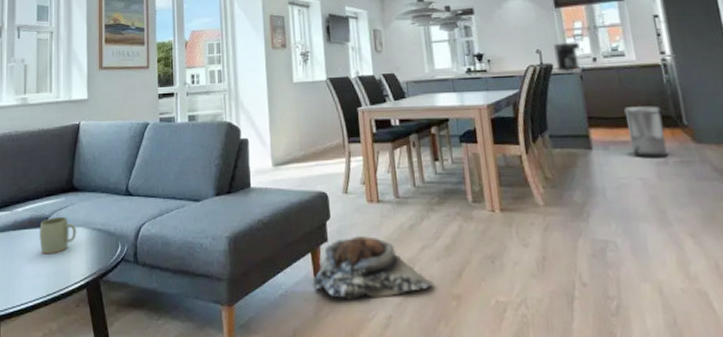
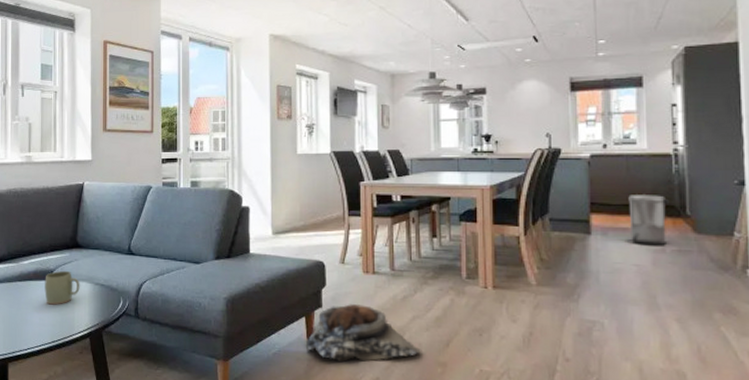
coffee maker: present [554,42,586,73] -> none [565,127,594,158]

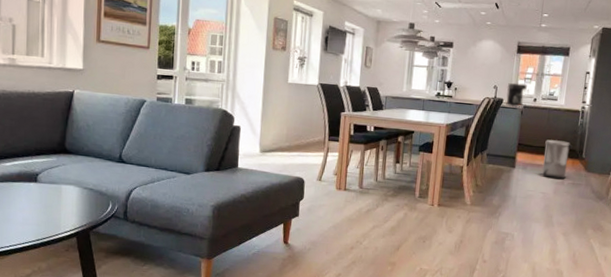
mug: present [44,270,80,305] -> none [29,174,68,206]
dog bed: present [307,304,422,362] -> none [282,214,378,261]
coffee maker: none [565,127,594,158] -> present [506,82,527,108]

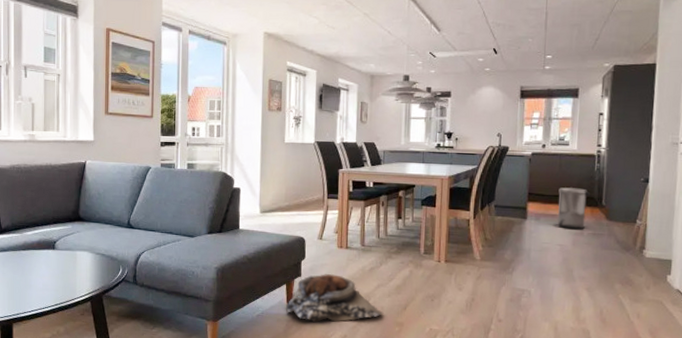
dog bed: none [282,214,378,261] -> present [286,274,384,322]
coffee maker: present [506,82,527,108] -> none [512,129,535,156]

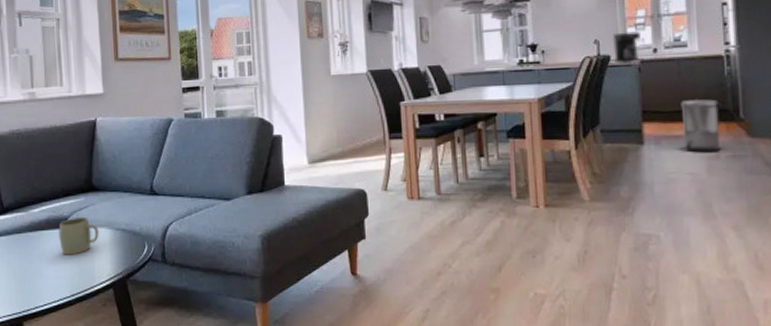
mug: none [48,241,82,272] -> present [58,216,99,255]
dog bed: present [286,274,384,322] -> none [350,233,474,295]
coffee maker: none [512,129,535,156] -> present [613,31,645,65]

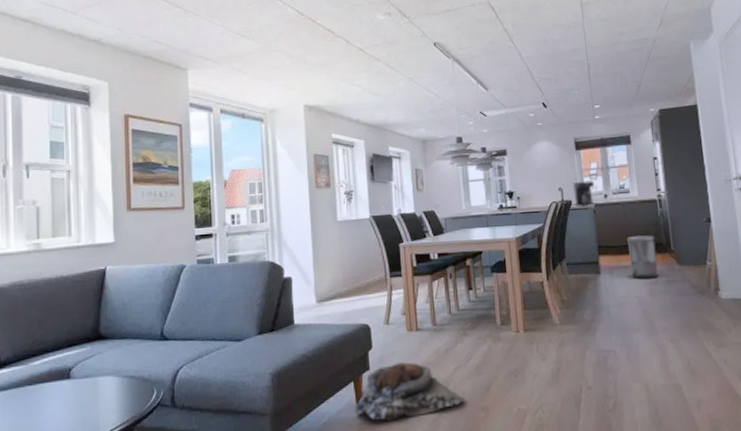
mug: present [58,216,99,255] -> none [61,366,105,407]
dog bed: none [350,233,474,295] -> present [356,362,466,421]

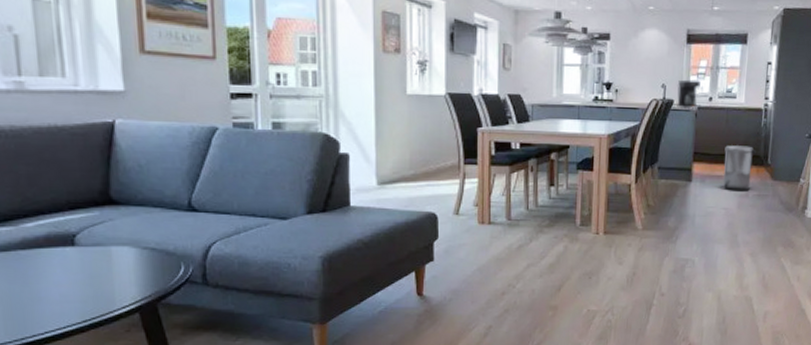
dog bed: present [356,362,466,421] -> none [416,256,535,313]

